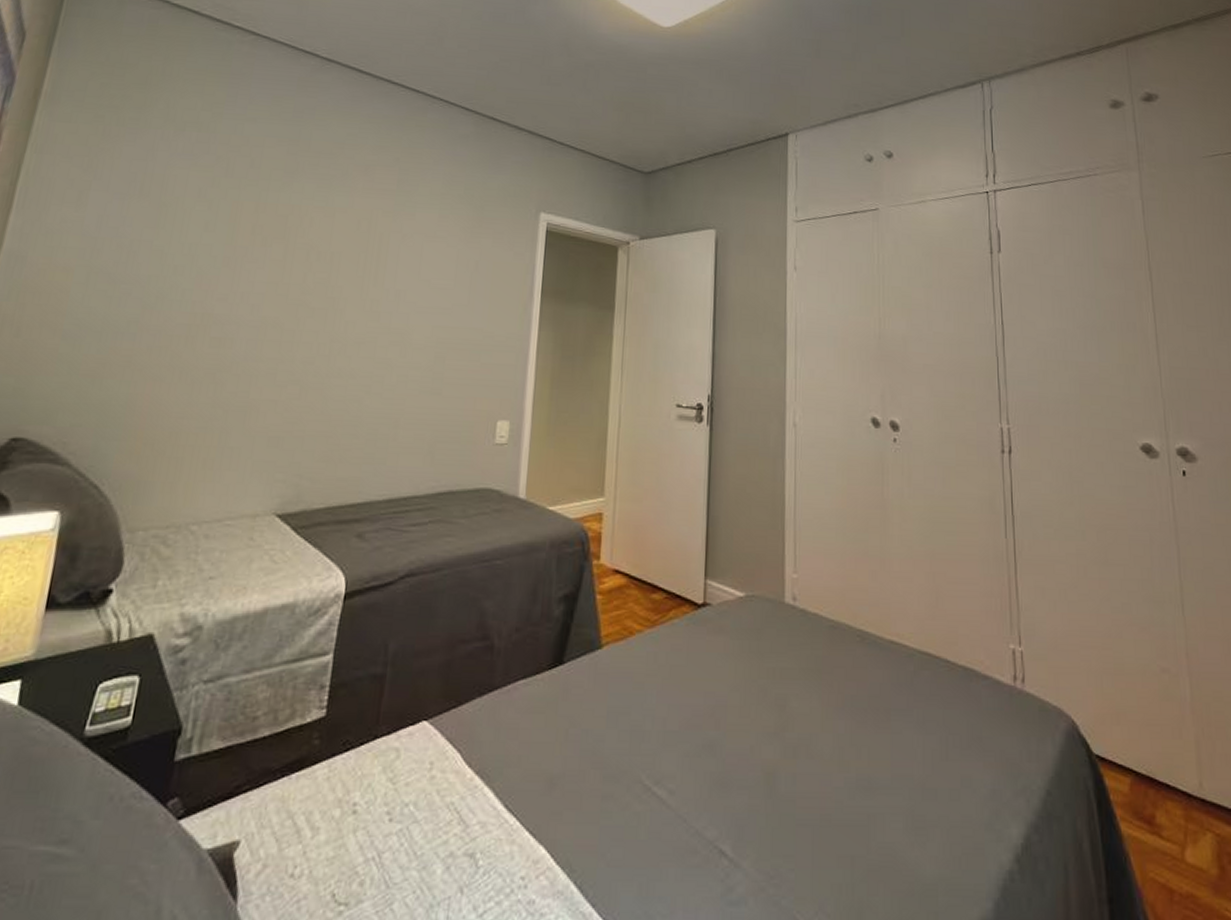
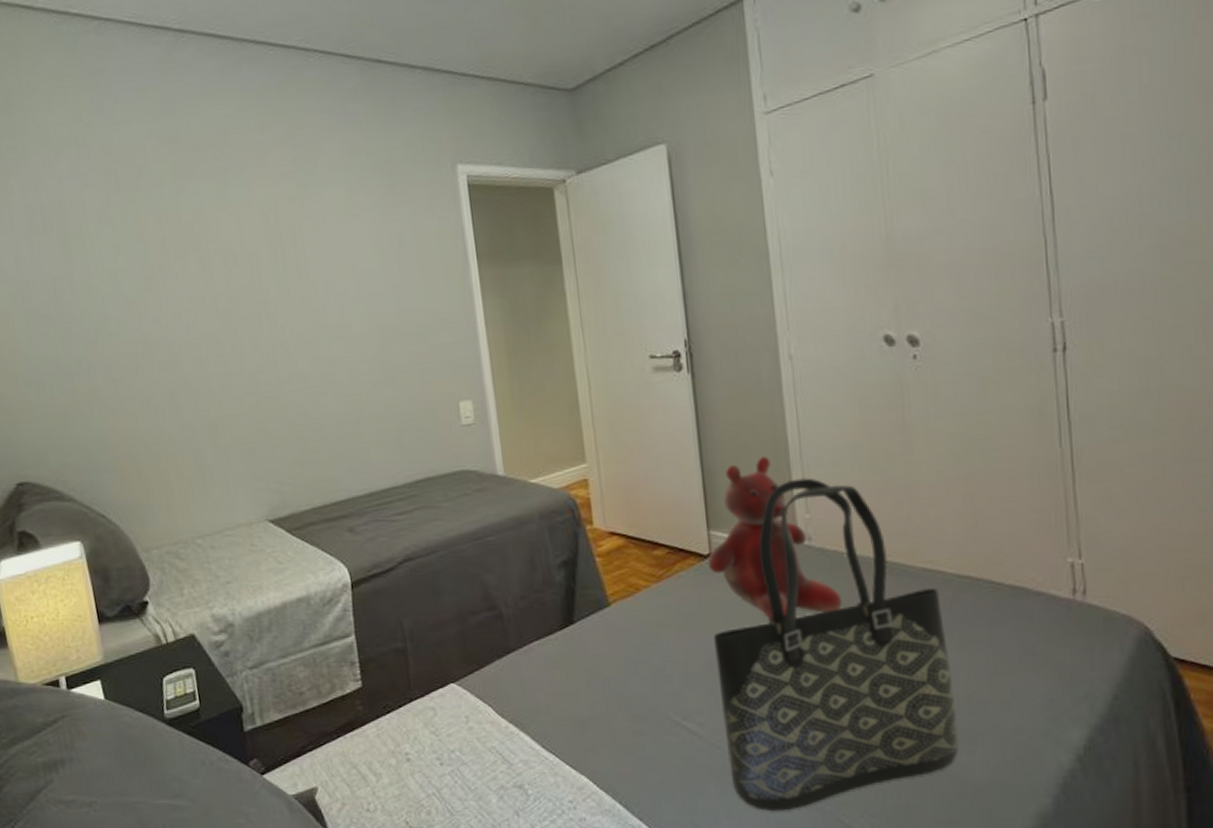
tote bag: none [693,538,911,904] -> present [714,477,959,812]
teddy bear: none [701,513,818,683] -> present [708,456,843,623]

